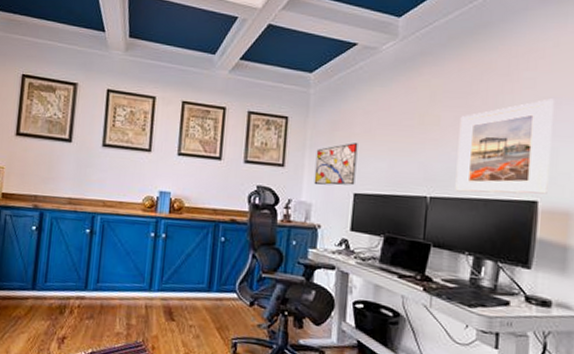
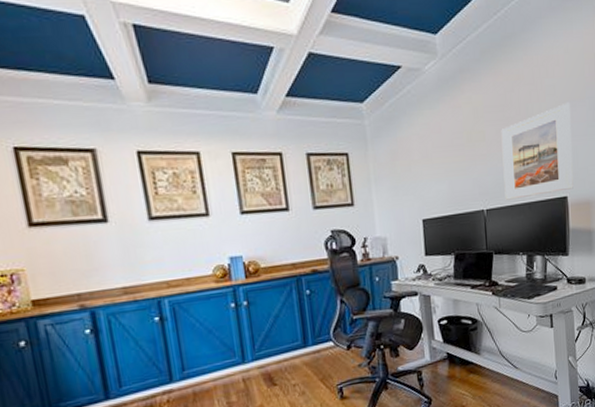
wall art: present [314,143,358,186] -> none [381,170,422,217]

